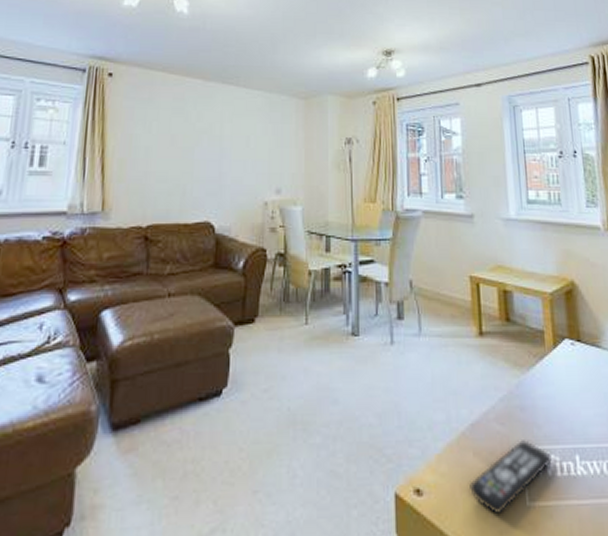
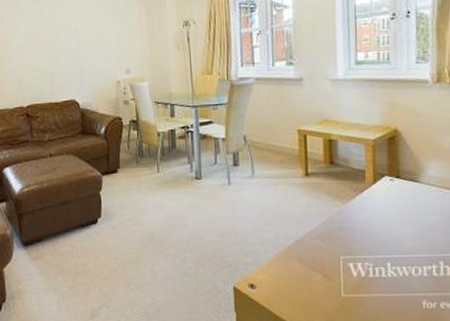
remote control: present [469,440,552,513] -> none [294,252,365,301]

